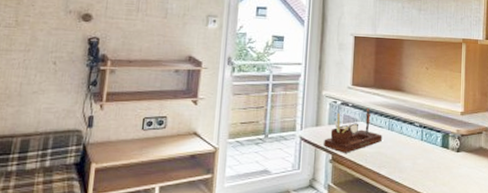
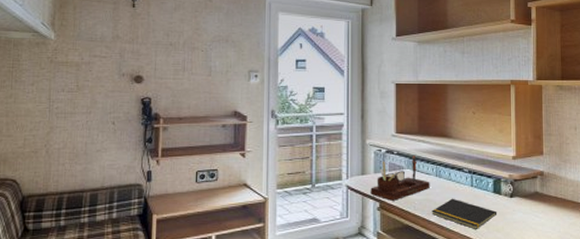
notepad: none [382,151,445,183] -> present [431,198,498,229]

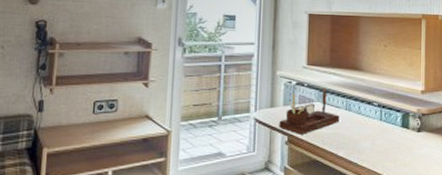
notepad: present [431,198,498,229] -> none [340,132,405,164]

